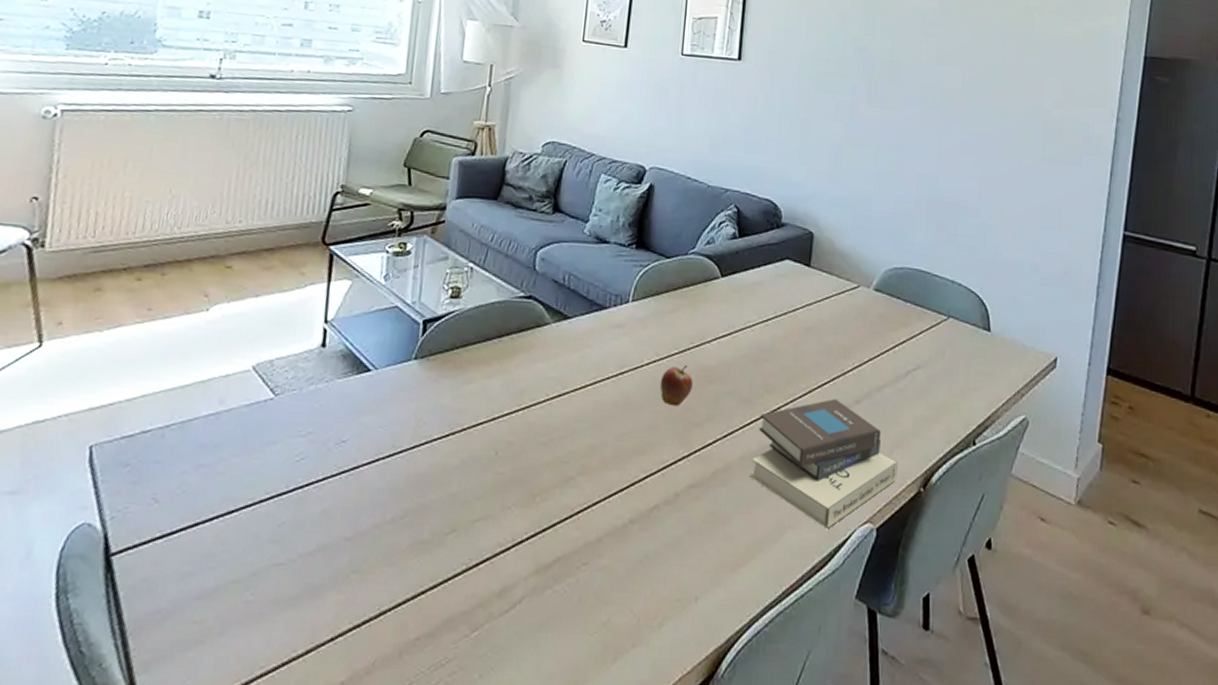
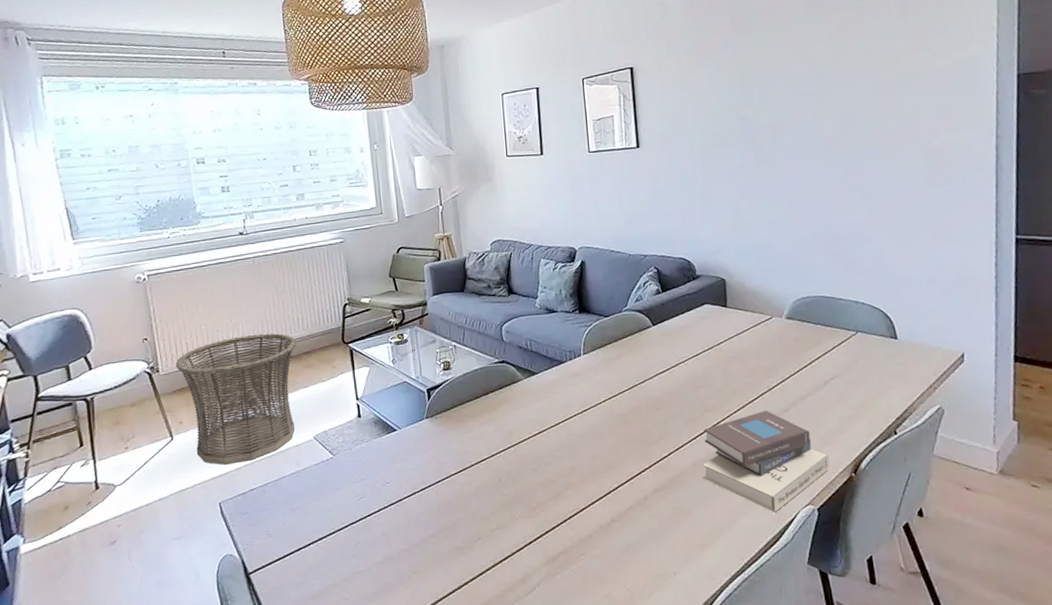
basket: none [72,213,258,392] -> present [176,333,297,465]
fruit: present [659,366,693,407] -> none [617,399,644,431]

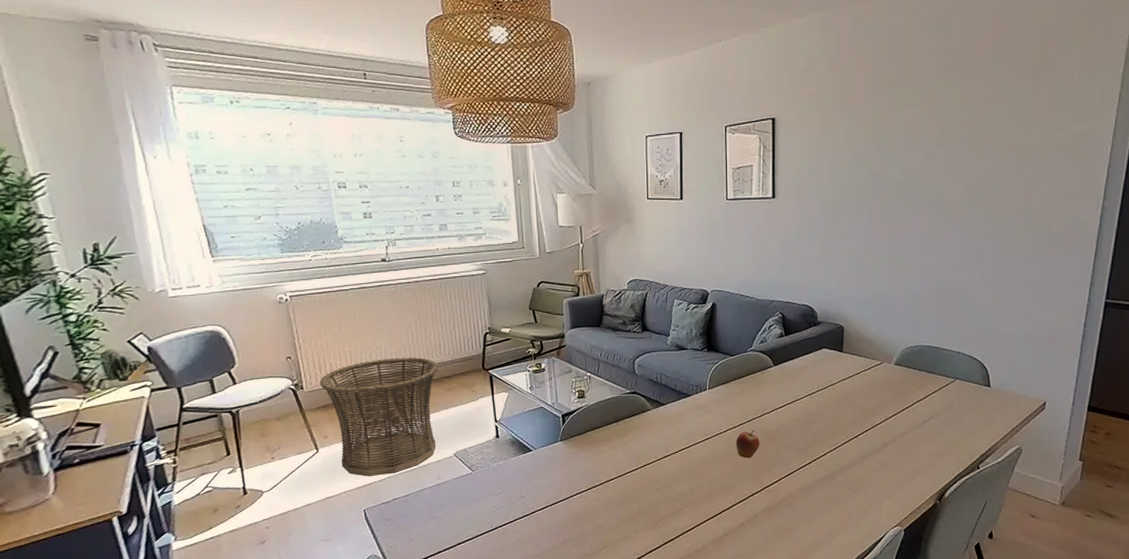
fruit: none [617,399,644,431] -> present [736,430,760,459]
books: present [703,410,830,512] -> none [807,444,918,532]

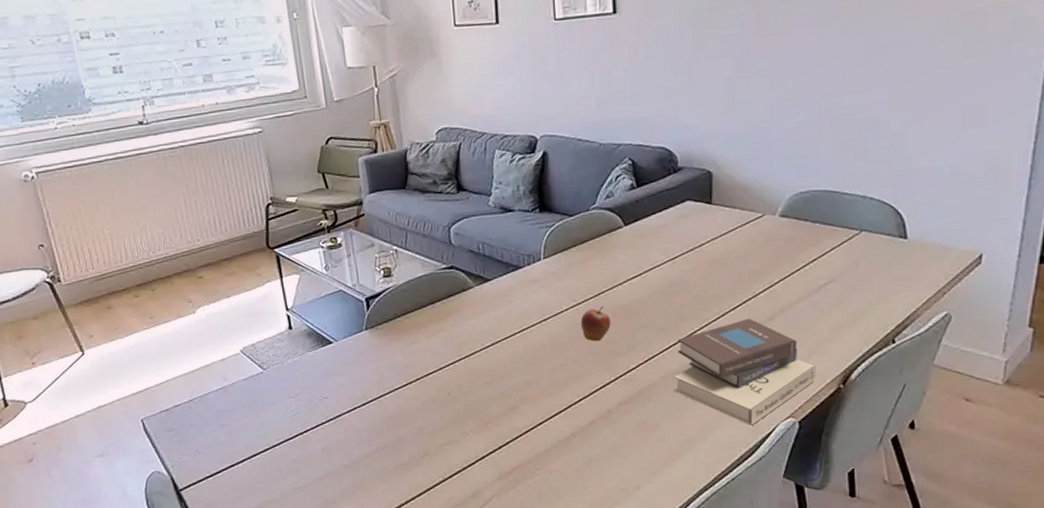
basket: present [320,357,439,476] -> none [79,237,219,381]
books: none [807,444,918,532] -> present [674,318,816,426]

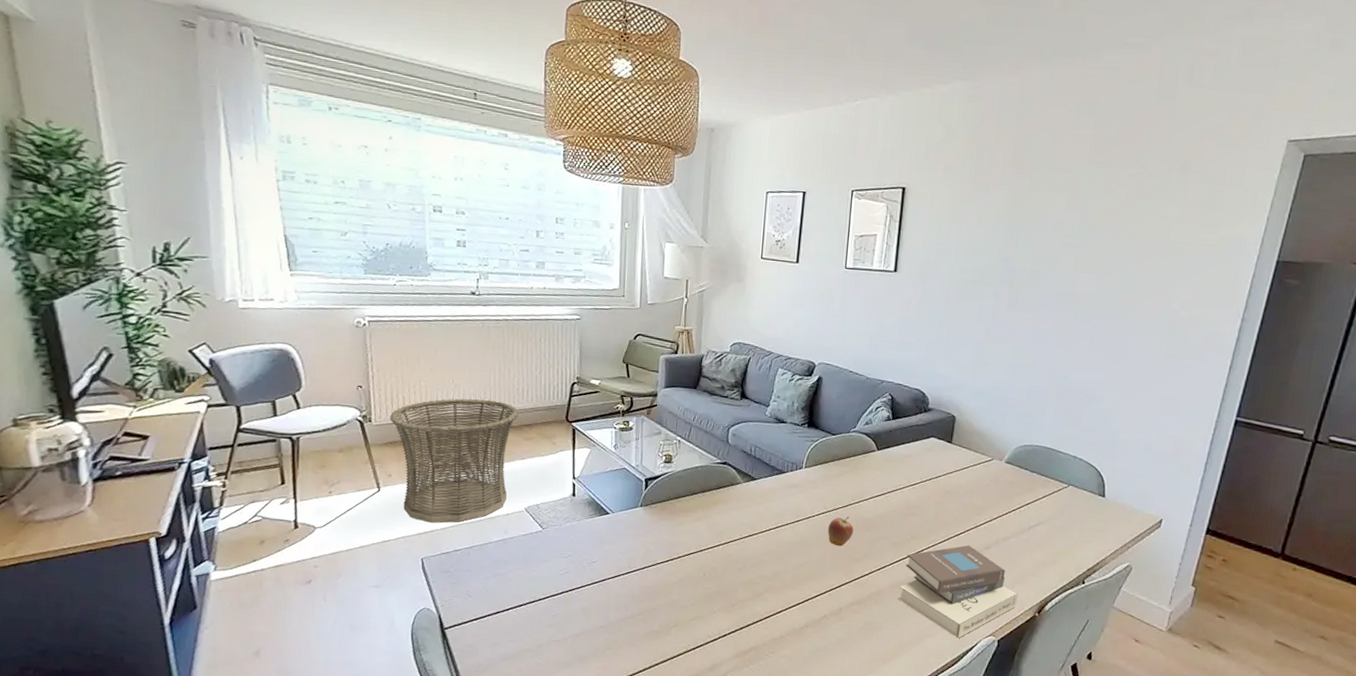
basket: none [79,237,219,381] -> present [390,398,519,523]

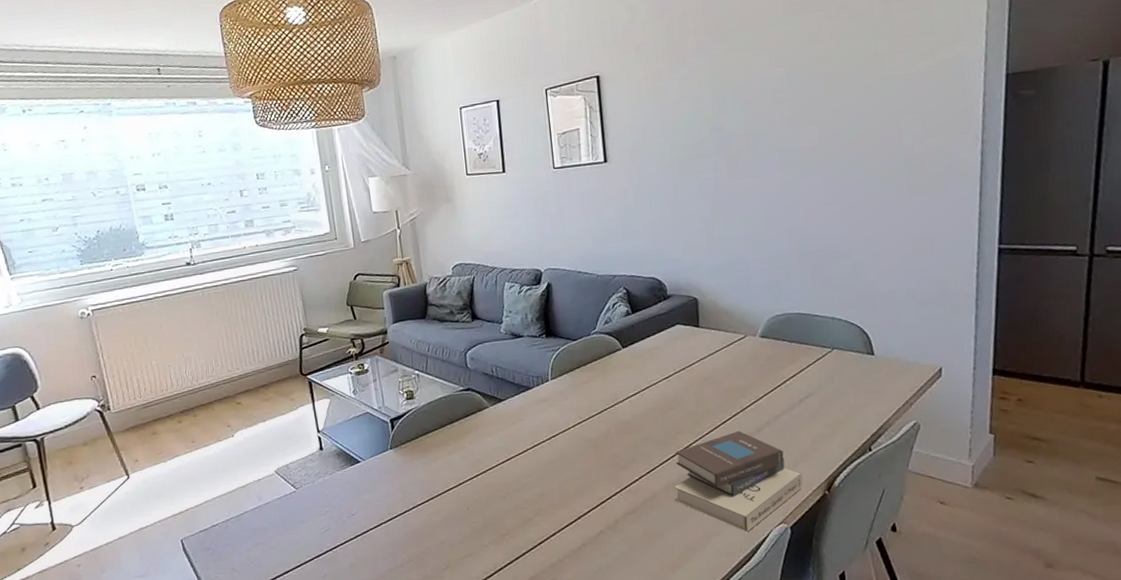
basket: present [390,398,519,523] -> none [127,367,255,502]
fruit: present [827,517,854,547] -> none [586,423,614,456]

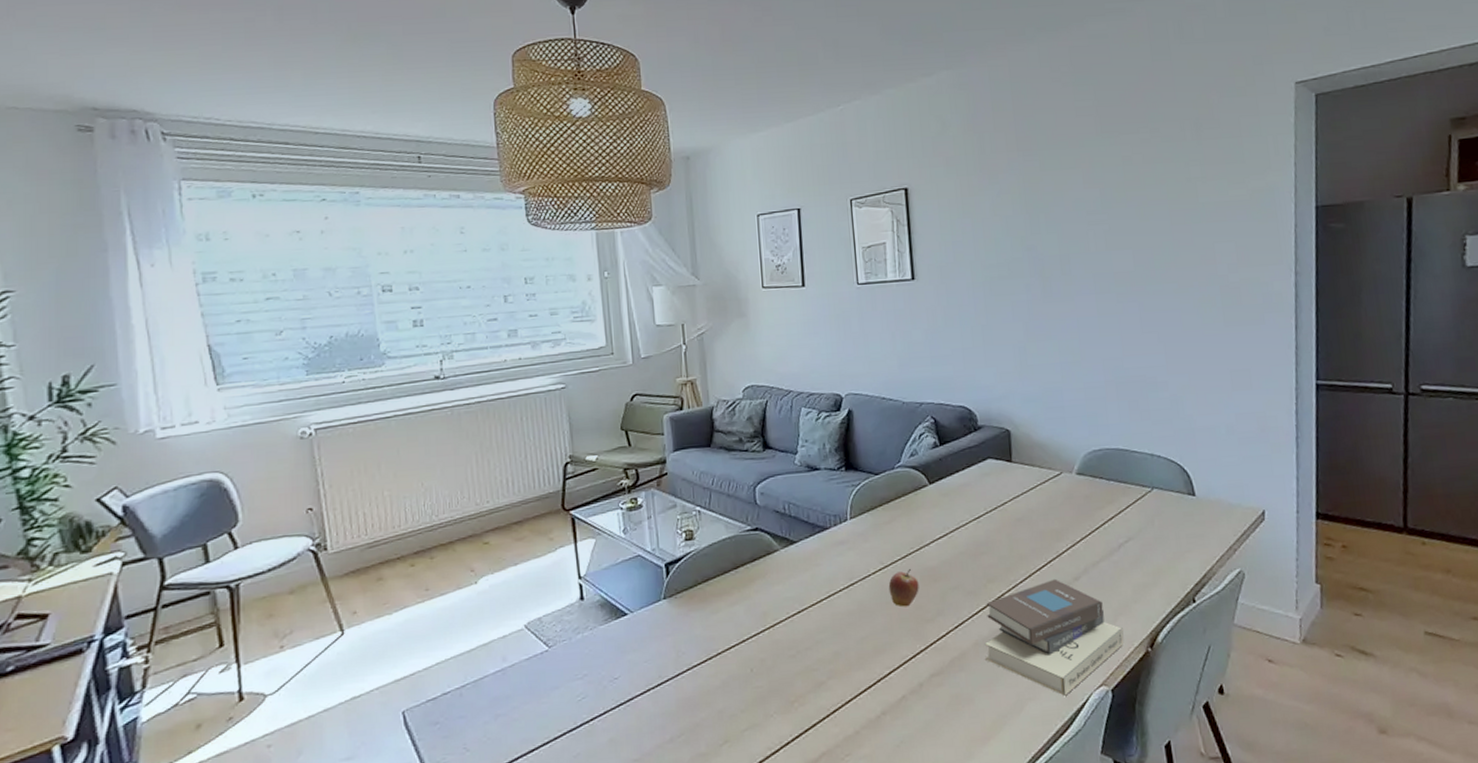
fruit: none [586,423,614,456] -> present [888,569,919,607]

